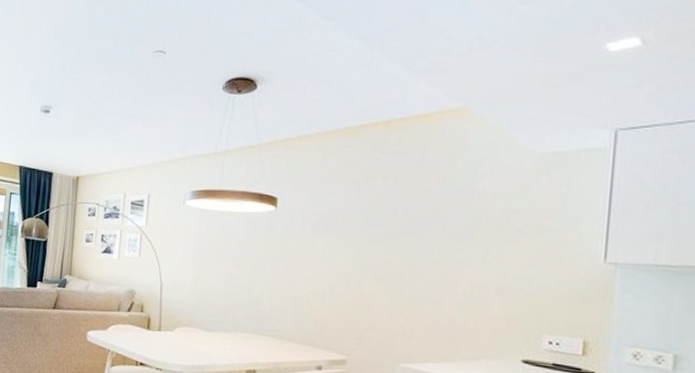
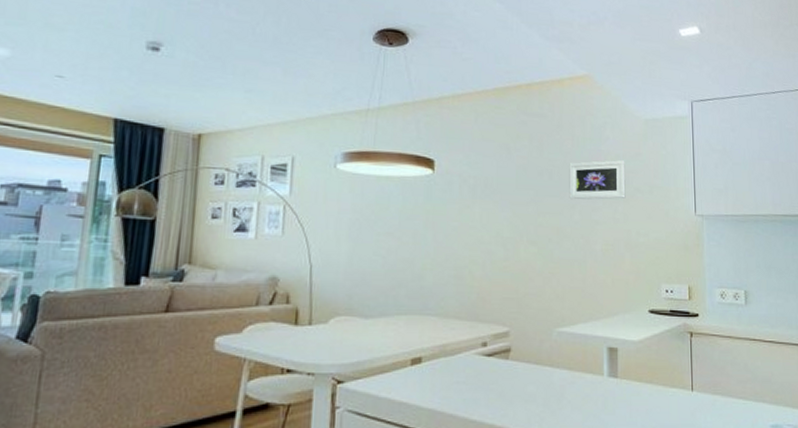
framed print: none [427,198,506,241] -> present [569,160,626,200]

